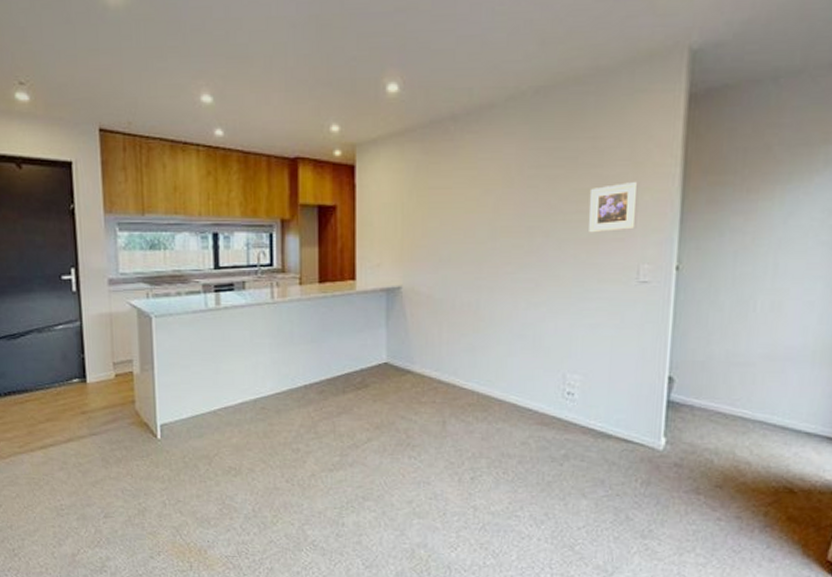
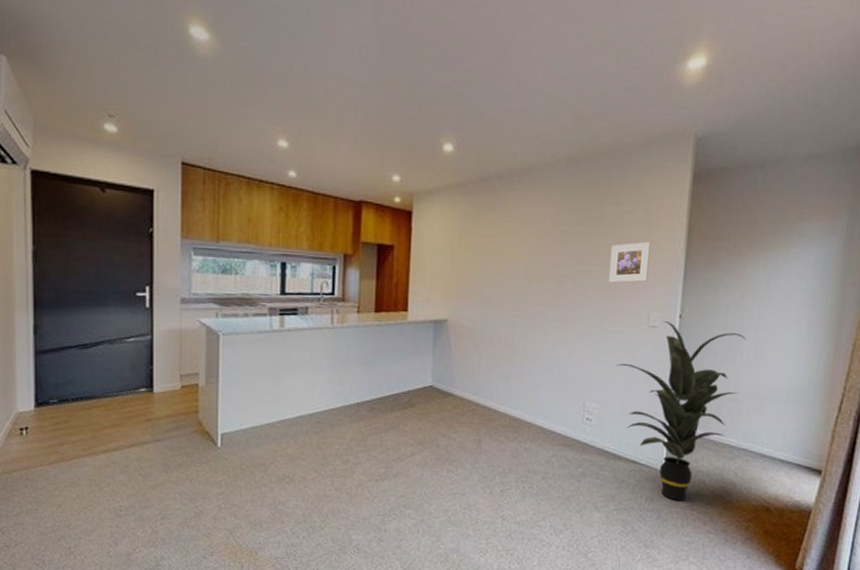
indoor plant: none [599,273,760,484] -> present [614,320,746,501]

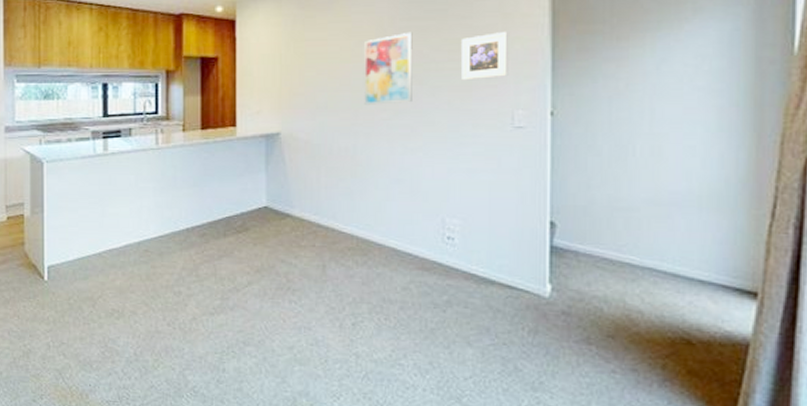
wall art: none [524,235,571,300] -> present [364,31,413,105]
indoor plant: present [614,320,746,501] -> none [476,119,638,333]

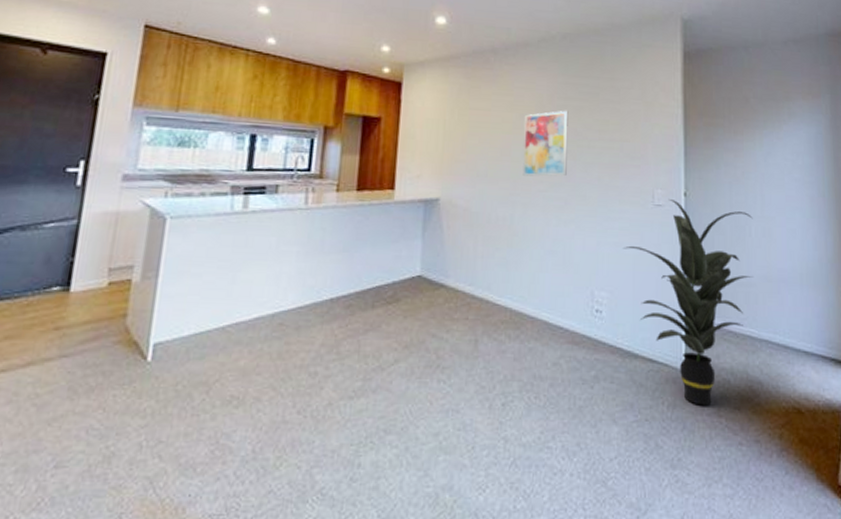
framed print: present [460,31,509,81] -> none [609,117,650,159]
indoor plant: none [476,119,638,333] -> present [622,198,753,406]

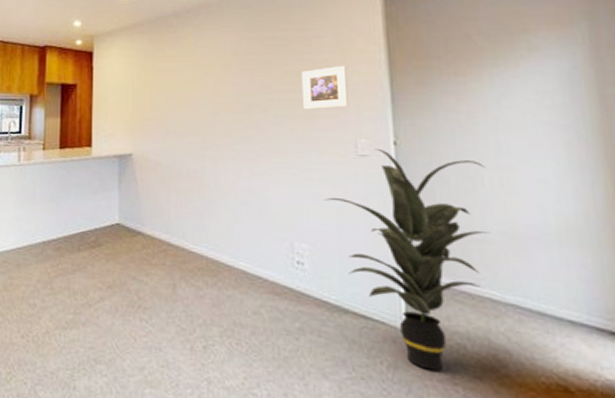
wall art: present [523,110,569,177] -> none [210,64,257,131]
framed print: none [609,117,650,159] -> present [301,65,350,110]

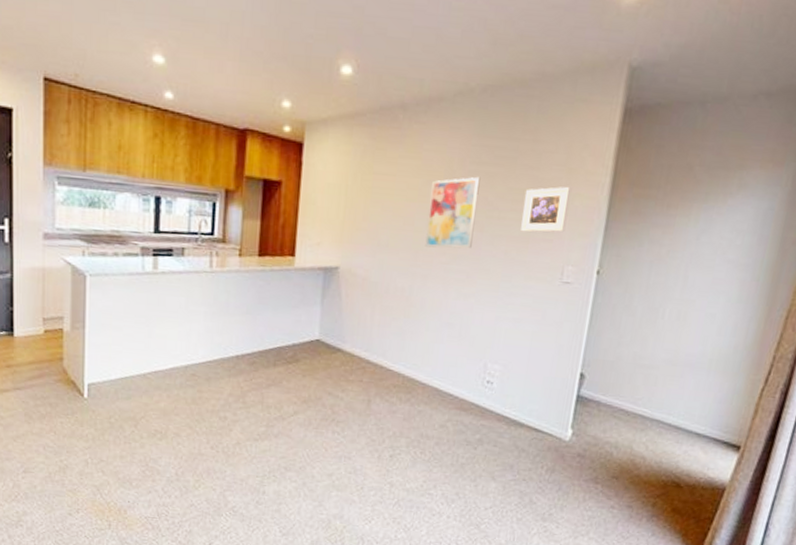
wall art: none [210,64,257,131] -> present [425,176,481,249]
indoor plant: present [323,148,490,371] -> none [521,276,670,473]

